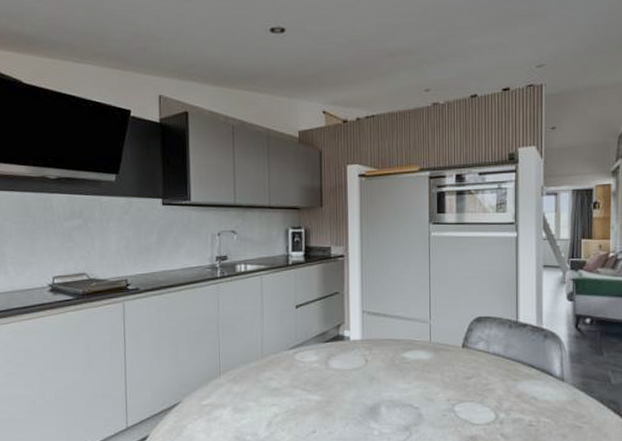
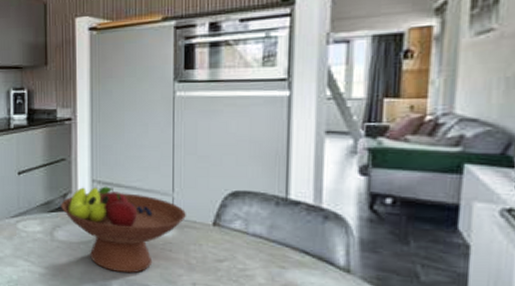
fruit bowl: none [335,316,441,395] -> present [61,186,186,274]

